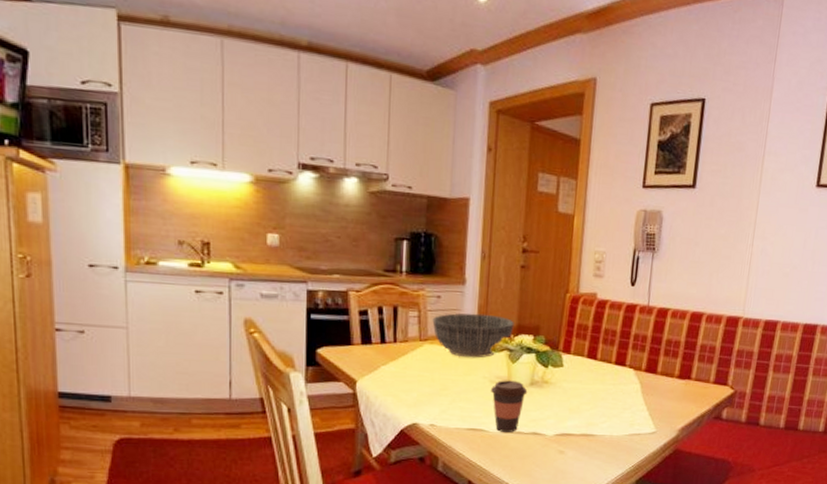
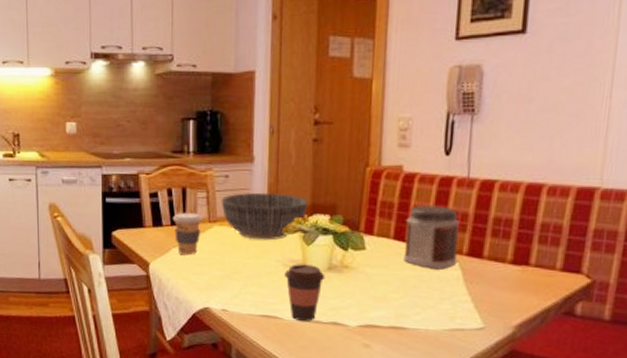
coffee cup: none [383,330,414,373] -> present [173,212,203,256]
jar: none [594,328,641,384] -> present [403,205,461,270]

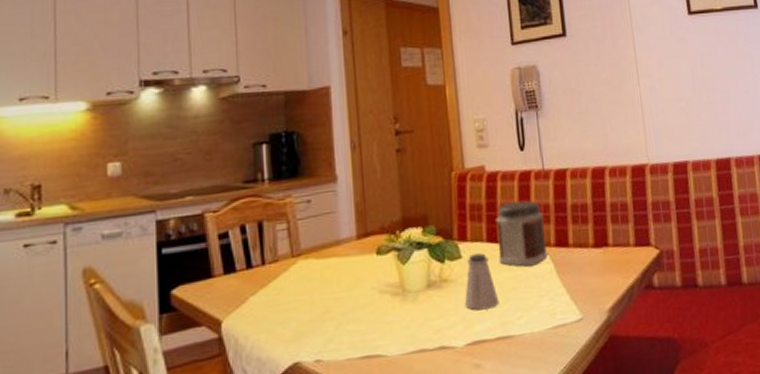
coffee cup: present [173,212,203,256] -> none [249,248,285,303]
bowl: present [221,192,308,241] -> none [304,211,398,269]
coffee cup: present [285,264,326,321] -> none [382,285,426,354]
saltshaker: none [362,248,398,300] -> present [464,253,500,311]

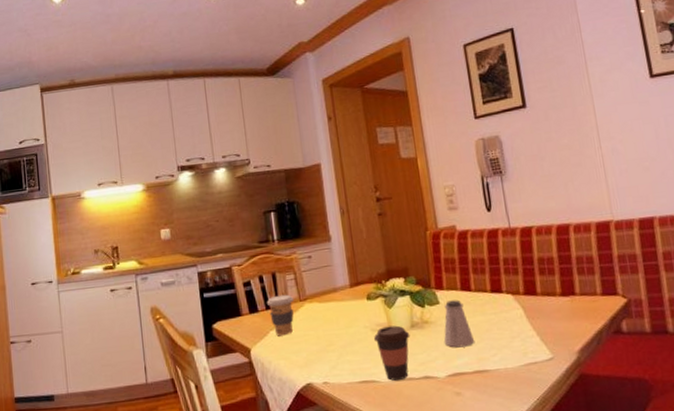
coffee cup: none [249,248,285,303] -> present [267,294,294,336]
coffee cup: none [382,285,426,354] -> present [374,325,411,381]
jar: present [495,200,548,267] -> none [468,255,518,312]

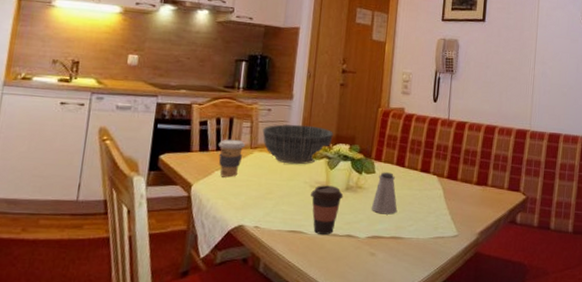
bowl: none [308,264,384,311] -> present [262,124,333,165]

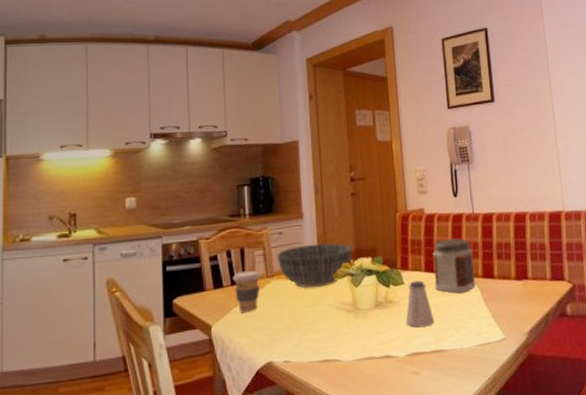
coffee cup: present [311,185,344,235] -> none [339,304,374,360]
jar: none [402,139,443,189] -> present [432,238,476,294]

